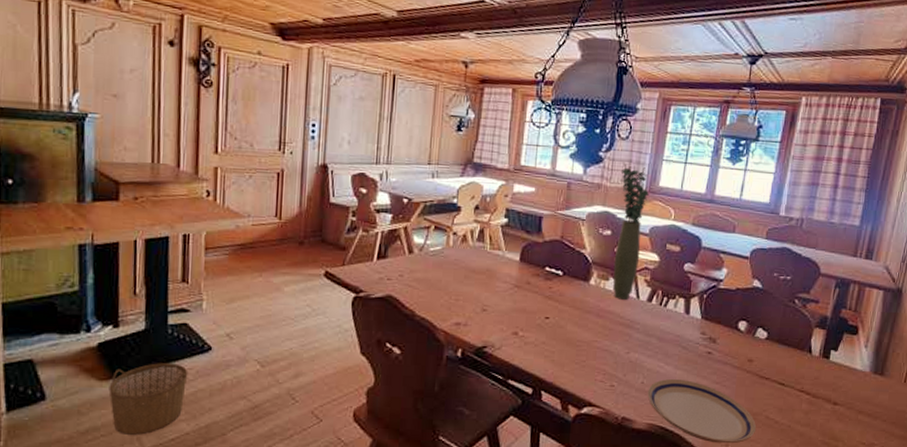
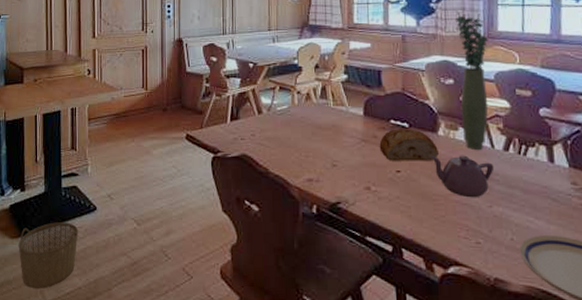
bread: none [531,276,588,309] -> present [379,129,439,161]
teapot: none [579,304,637,345] -> present [430,155,495,198]

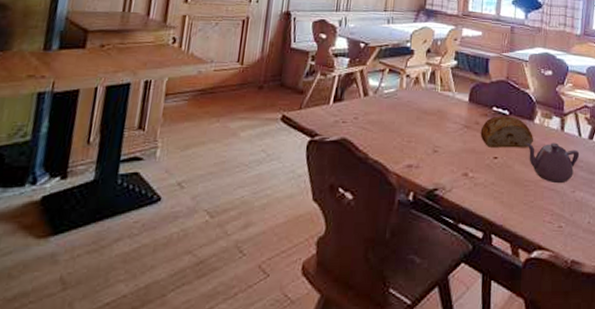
basket: present [18,222,79,288] -> none [45,216,134,300]
vase: present [455,10,489,150] -> none [555,8,585,138]

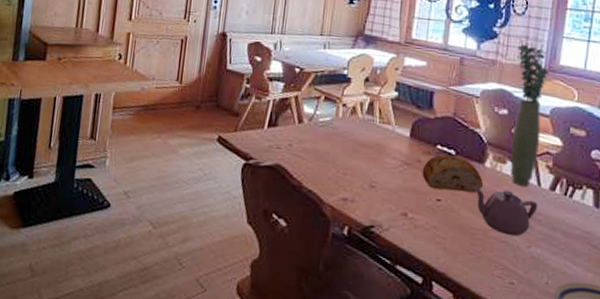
vase: none [555,8,585,138] -> present [510,38,550,187]

